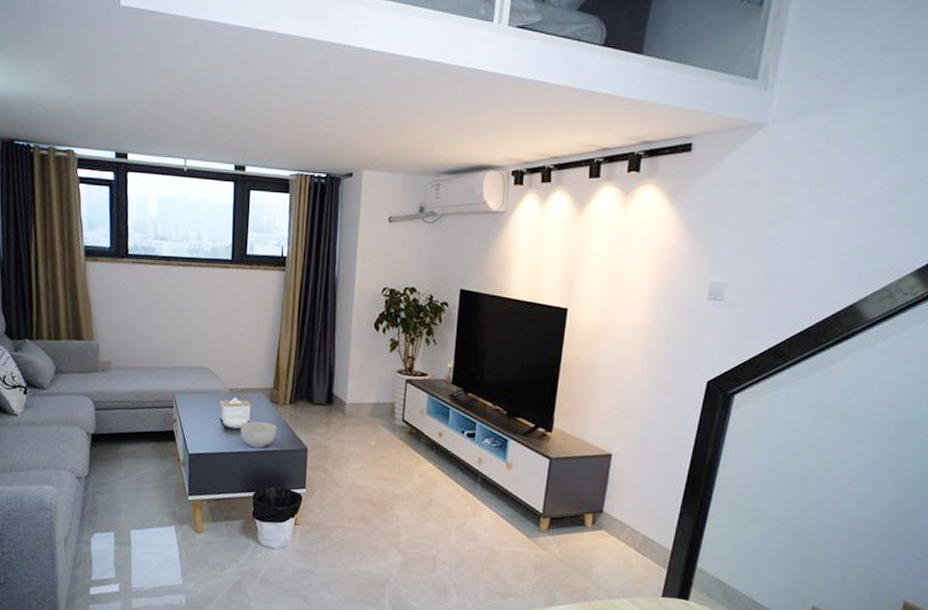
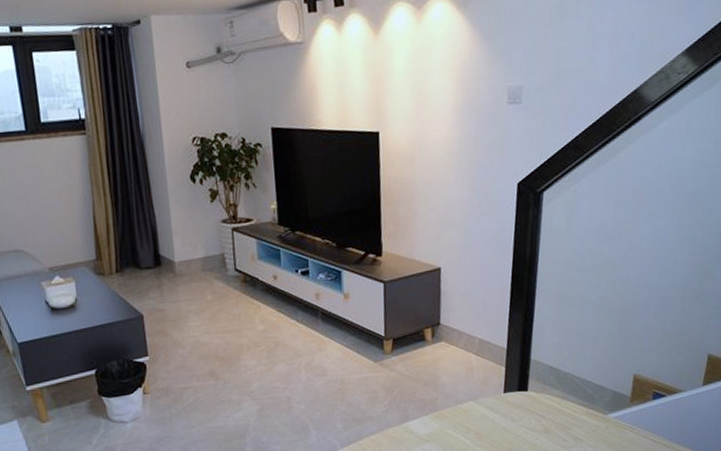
bowl: present [240,421,278,448] -> none [68,295,109,325]

